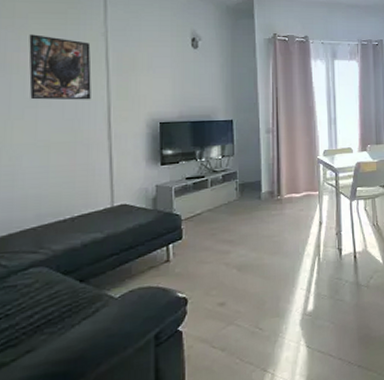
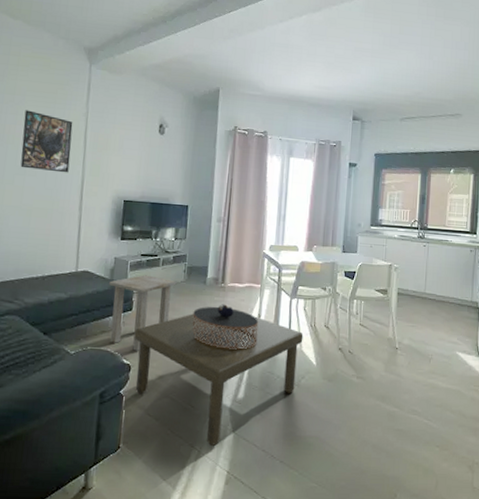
side table: none [153,198,229,282] -> present [109,275,177,351]
coffee table: none [187,220,367,366] -> present [134,306,304,446]
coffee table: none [250,217,321,263] -> present [192,304,259,350]

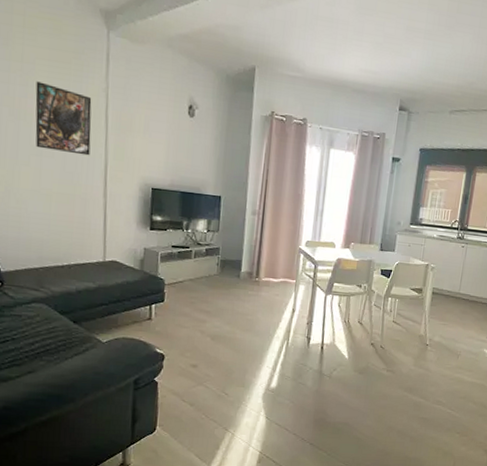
side table: present [109,275,177,351] -> none [139,266,210,341]
coffee table: present [134,306,304,446] -> none [166,300,337,429]
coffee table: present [192,304,259,350] -> none [226,298,293,343]

